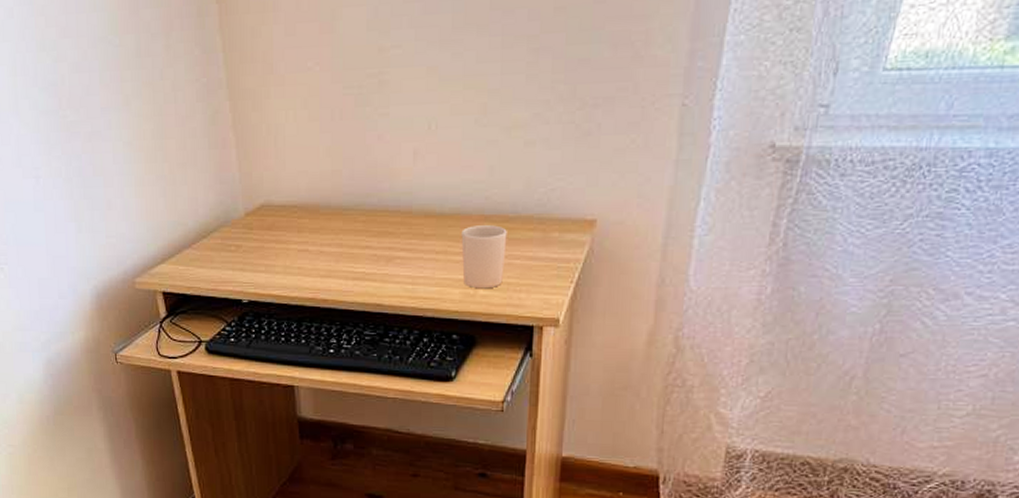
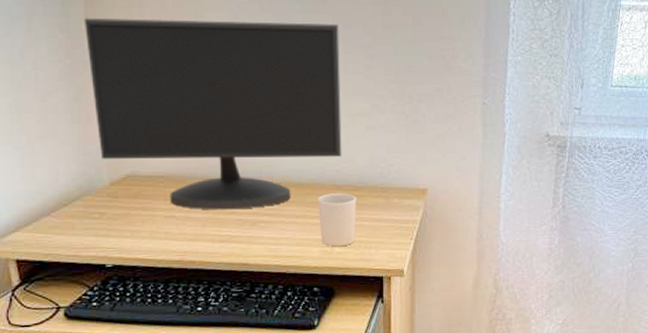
computer monitor: none [219,11,497,244] -> present [85,18,342,210]

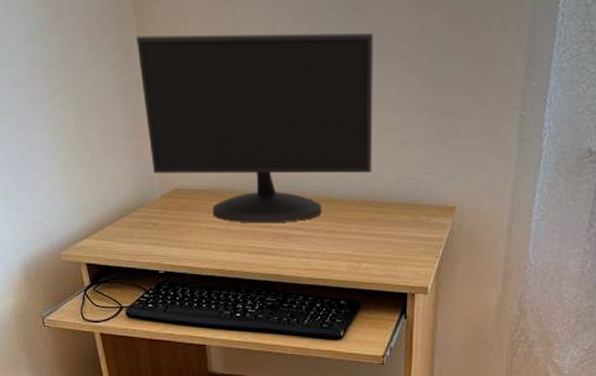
mug: present [317,193,357,247] -> none [347,210,384,262]

